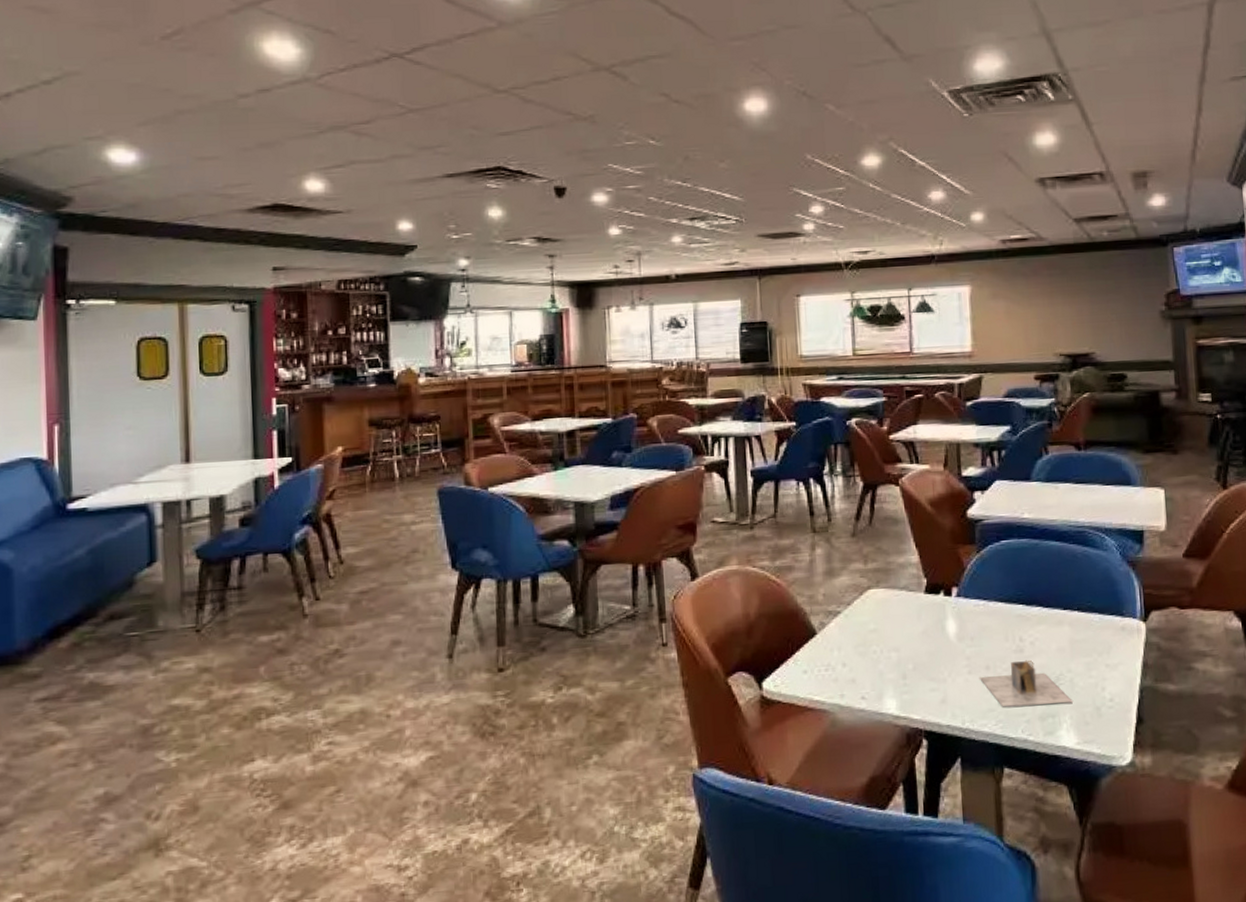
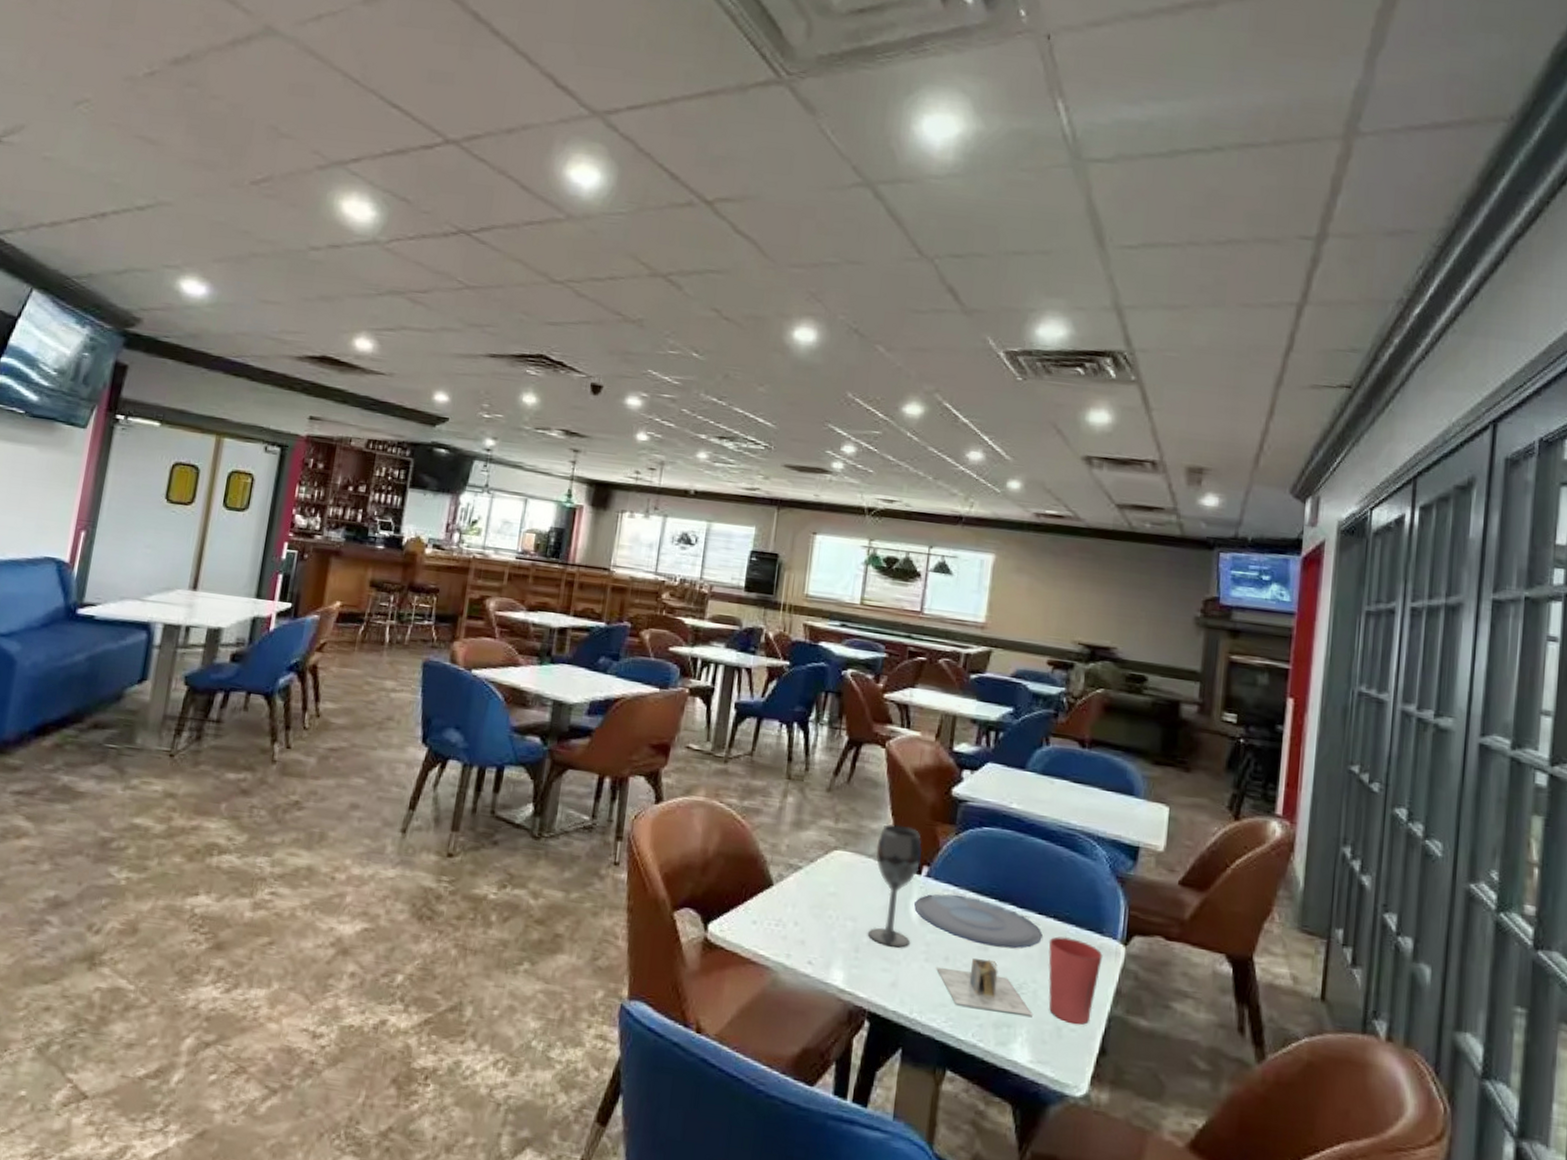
wine glass: none [906,554,951,668] -> present [867,824,923,948]
plate: none [950,607,1070,648] -> present [914,894,1043,948]
cup: none [1076,624,1127,701] -> present [1048,936,1103,1025]

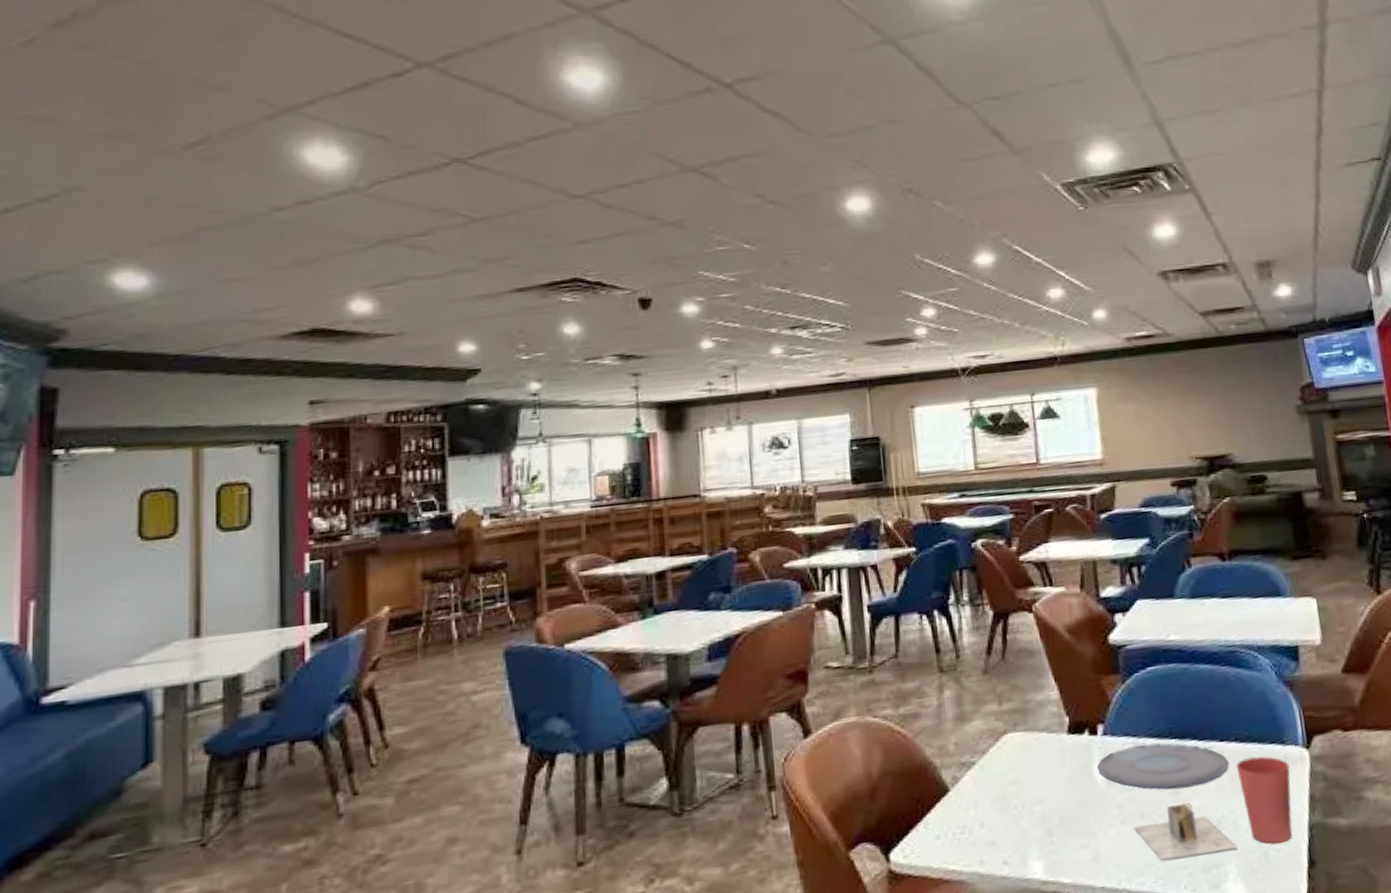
wine glass: present [867,824,923,948] -> none [1046,688,1102,821]

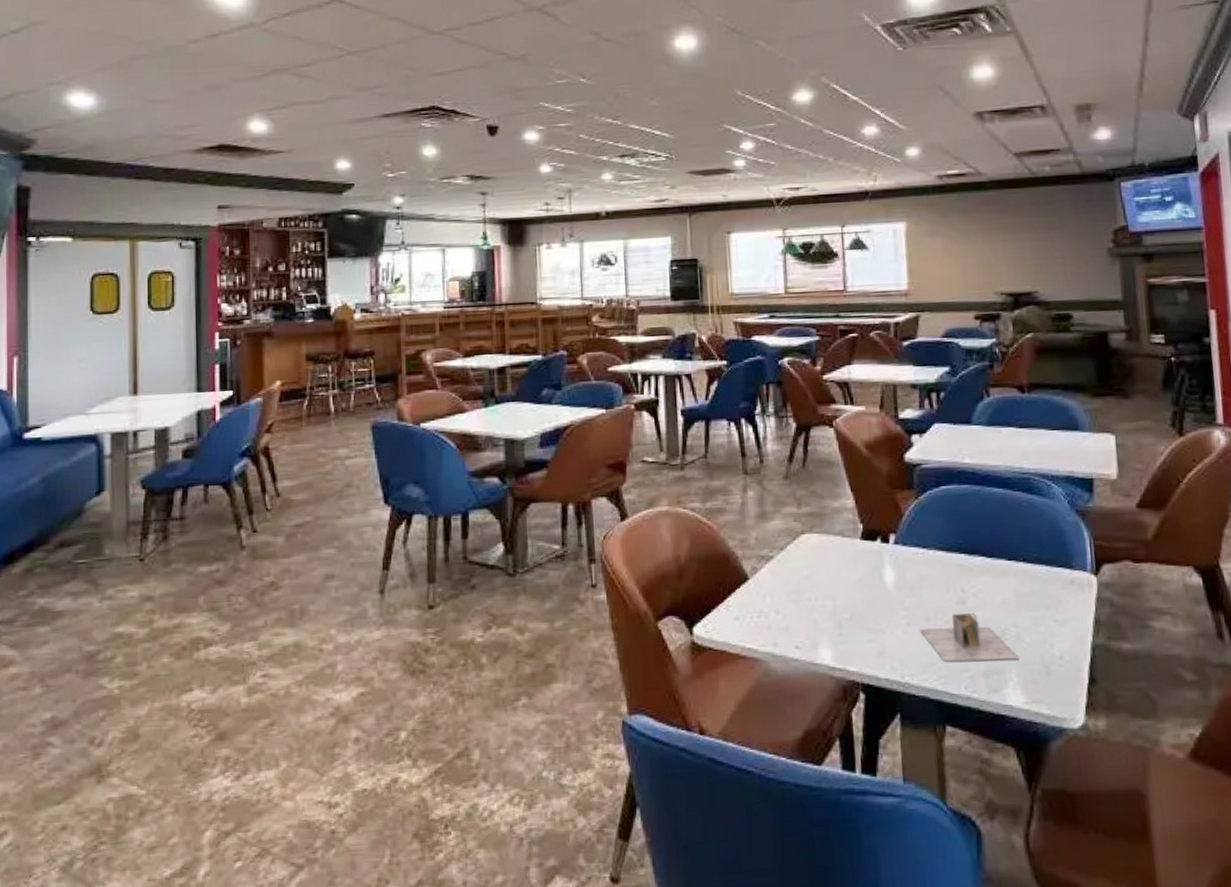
plate: present [1097,742,1229,790] -> none [888,556,1016,599]
cup: present [1236,755,1292,844] -> none [1022,577,1077,659]

